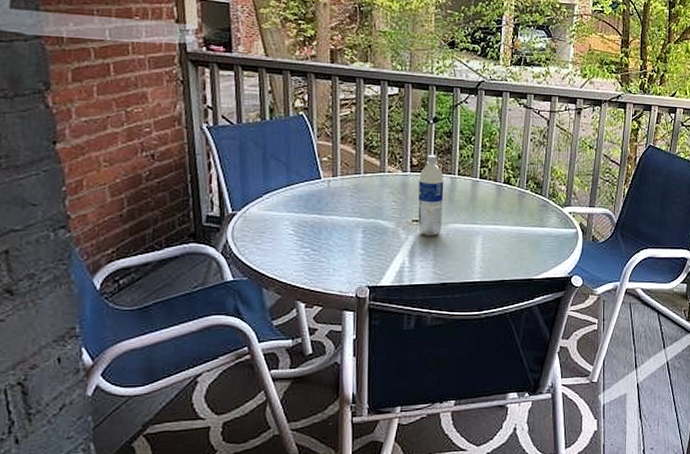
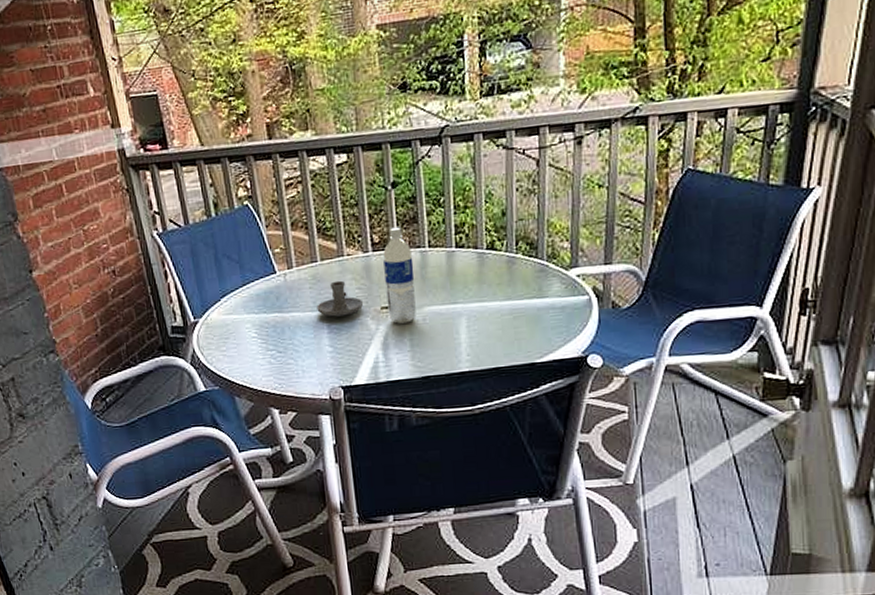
candle holder: none [355,192,398,224] -> present [317,280,364,317]

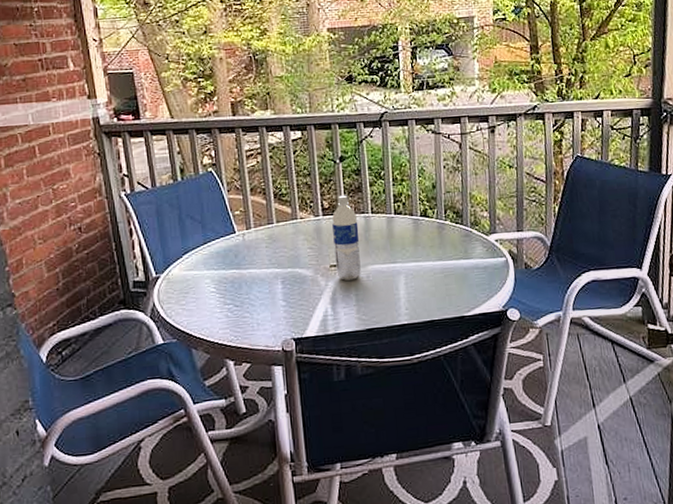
candle holder: present [317,280,364,317] -> none [272,240,315,274]

